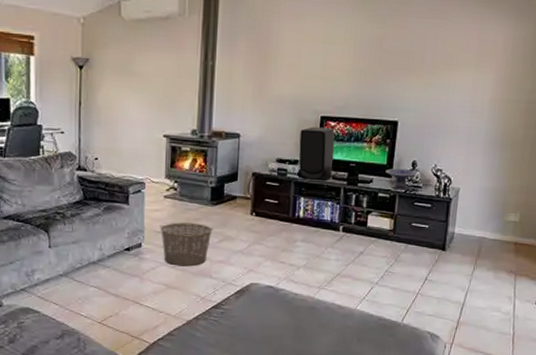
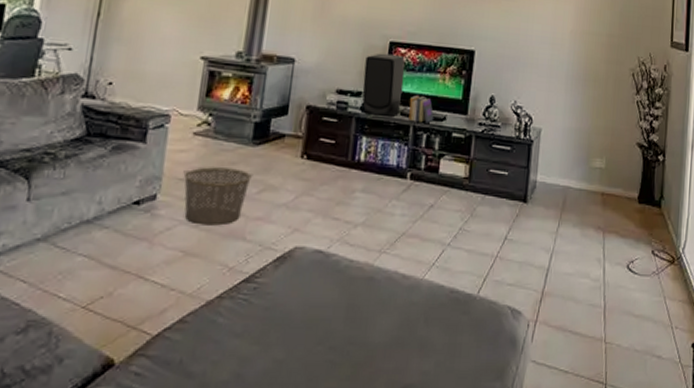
books: none [339,161,362,185] -> present [408,94,434,123]
decorative bowl: present [385,168,418,190] -> none [460,104,496,130]

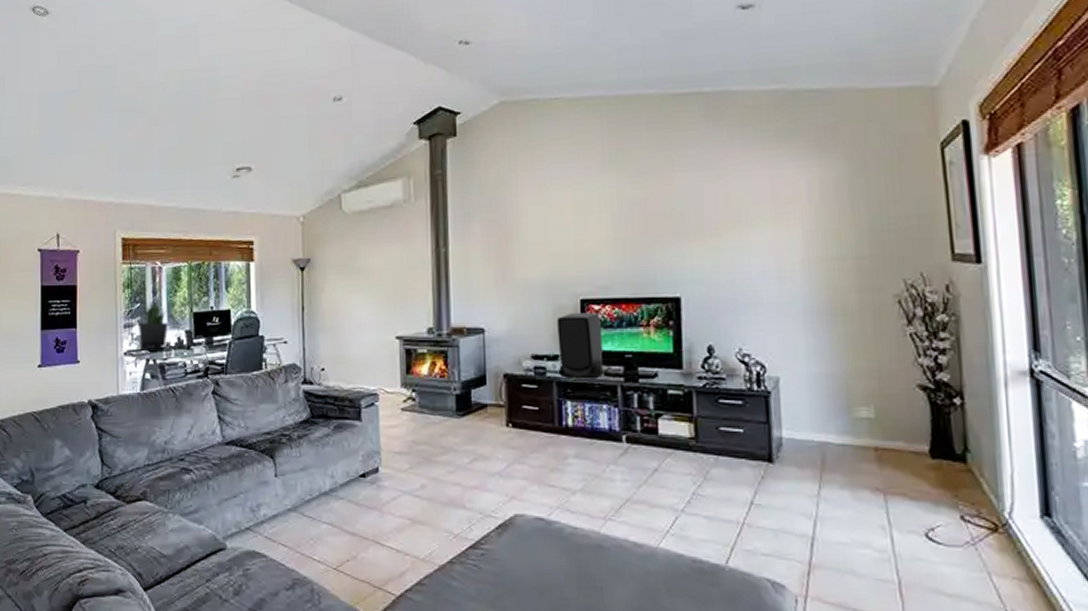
basket: present [183,167,254,226] -> none [398,440,463,495]
books: present [408,94,434,123] -> none [613,352,644,382]

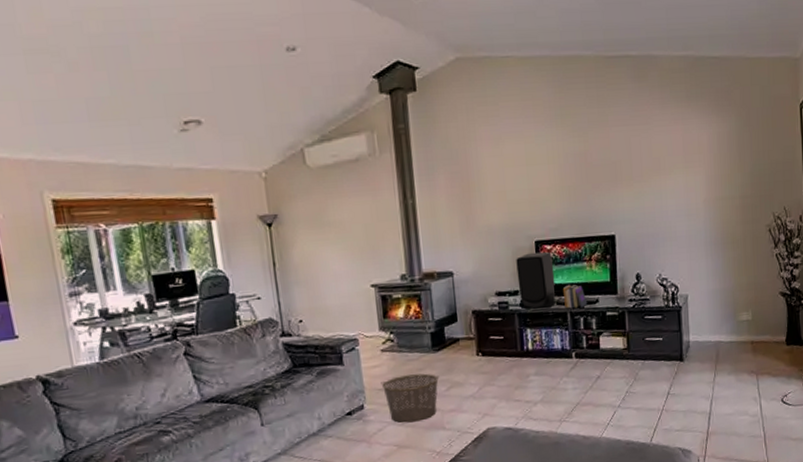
planter: present [139,301,169,352] -> none [87,266,125,320]
basket: none [398,440,463,495] -> present [381,373,440,423]
books: none [613,352,644,382] -> present [563,284,588,309]

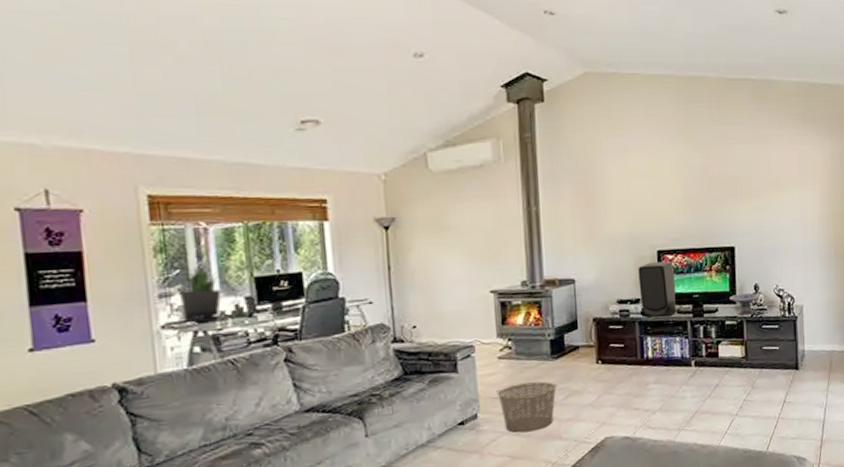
planter: none [87,266,125,320] -> present [180,266,222,324]
books: present [563,284,588,309] -> none [684,293,708,318]
decorative bowl: none [610,282,643,306] -> present [729,292,761,316]

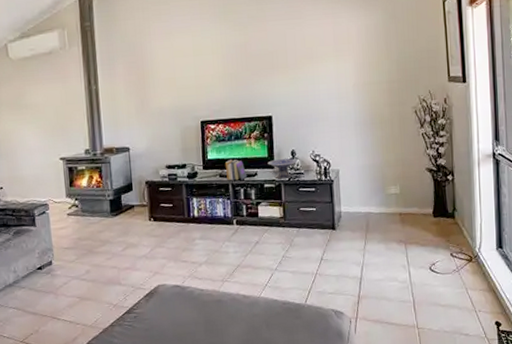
basket: present [496,381,558,433] -> none [67,235,117,278]
speaker: present [638,261,677,318] -> none [184,130,219,181]
books: none [684,293,708,318] -> present [226,159,248,181]

